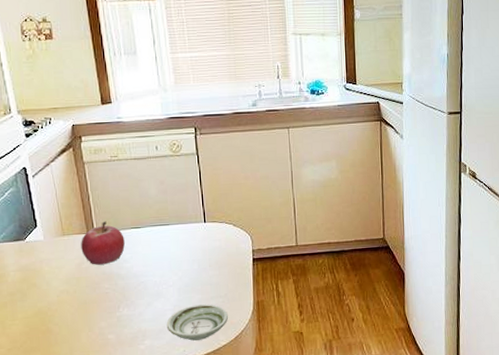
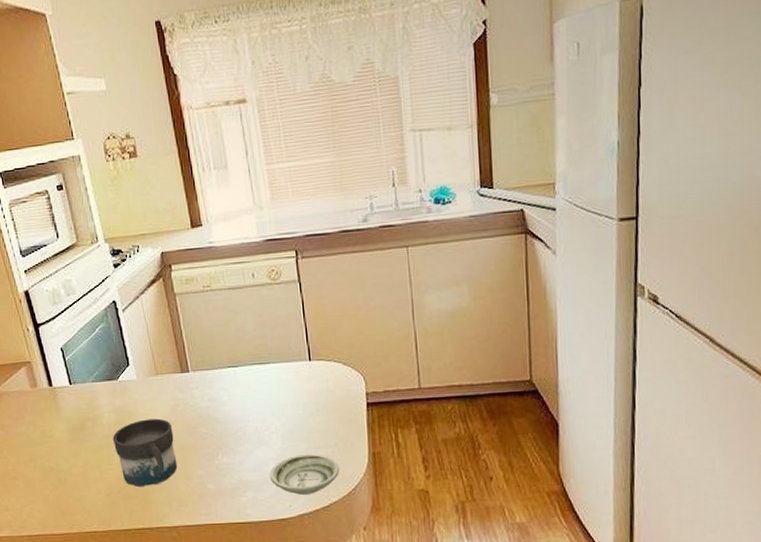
mug: none [17,275,81,341] -> present [112,418,178,488]
fruit: present [81,221,125,265] -> none [175,359,222,408]

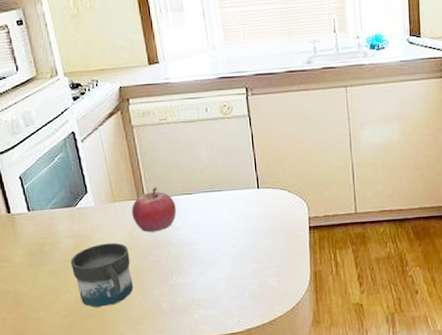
fruit: none [175,359,222,408] -> present [131,187,176,232]
saucer: present [269,454,339,495] -> none [220,273,284,311]

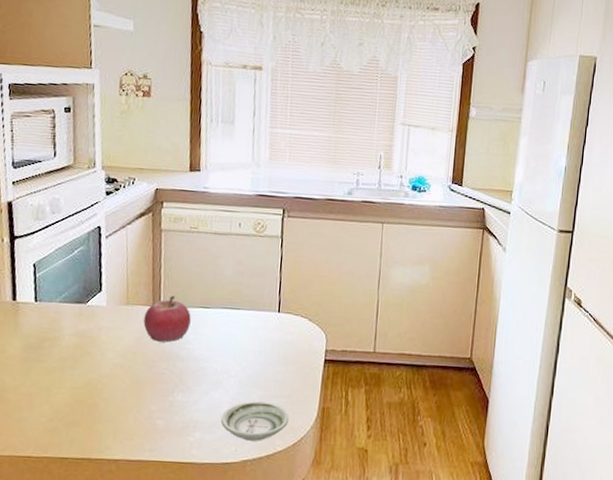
mug: present [70,243,134,308] -> none [68,347,133,416]
saucer: none [220,273,284,311] -> present [220,401,289,441]

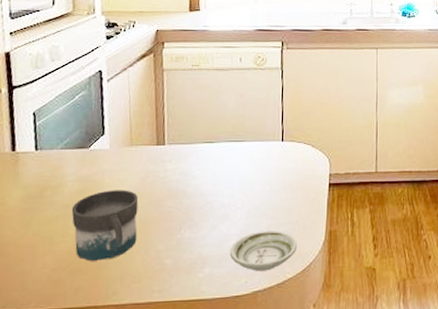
mug: none [68,347,133,416] -> present [71,190,139,262]
fruit: present [143,295,191,342] -> none [148,133,196,180]

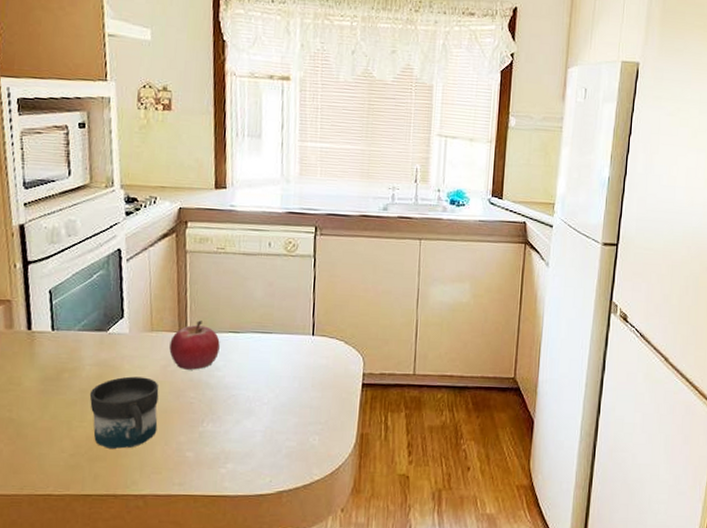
fruit: none [148,133,196,180] -> present [169,320,220,370]
saucer: present [229,231,297,271] -> none [254,429,326,471]

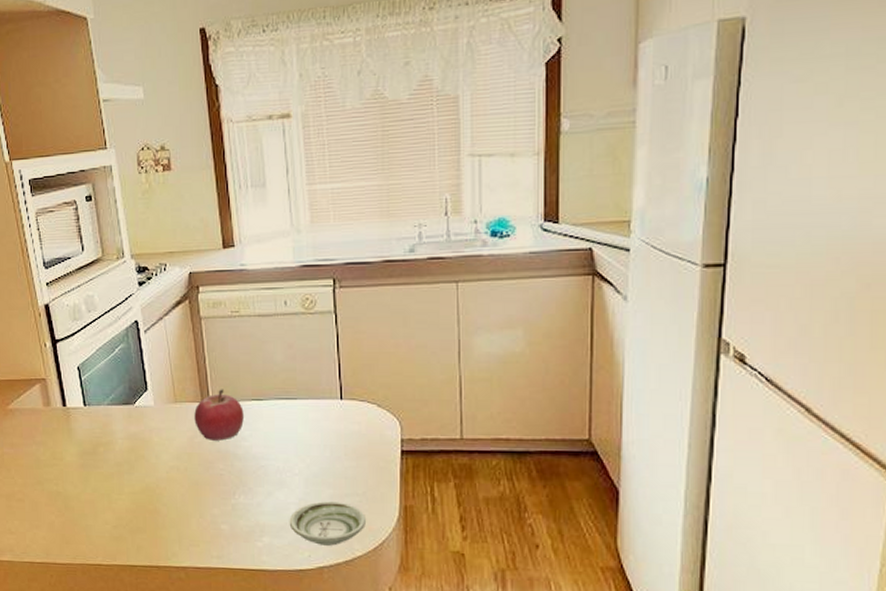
mug: present [89,376,159,450] -> none [124,449,191,522]
saucer: none [254,429,326,471] -> present [289,501,366,546]

